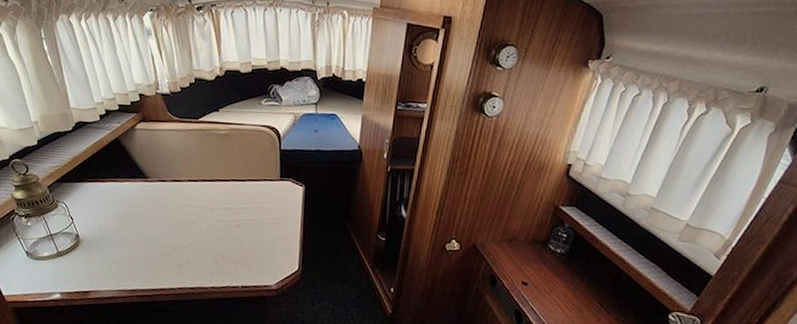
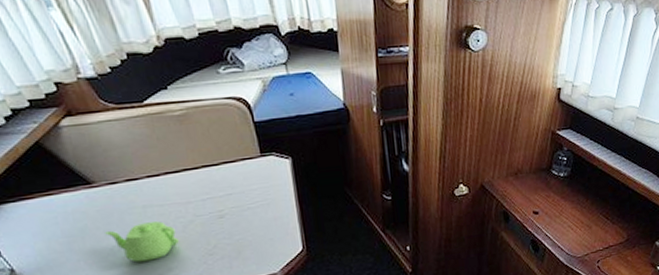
teapot: none [148,218,201,251] -> present [105,221,179,263]

